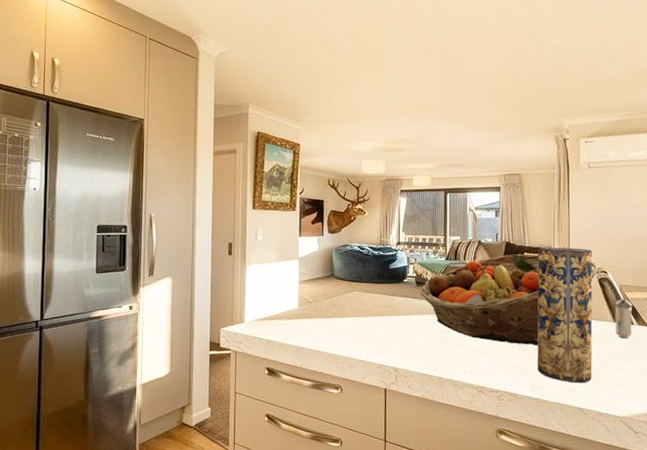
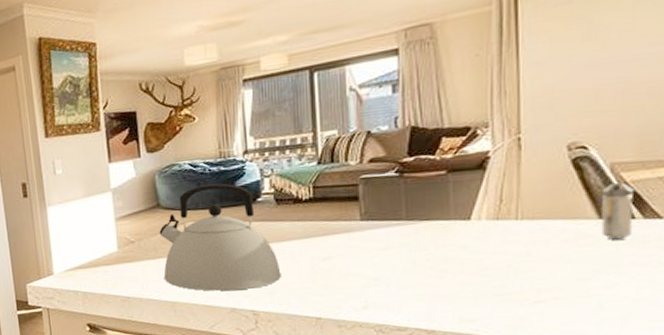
kettle: none [331,264,416,350] -> present [159,183,281,291]
fruit basket: present [420,253,598,346] -> none [282,135,571,266]
vase: present [537,247,593,383] -> none [465,117,561,310]

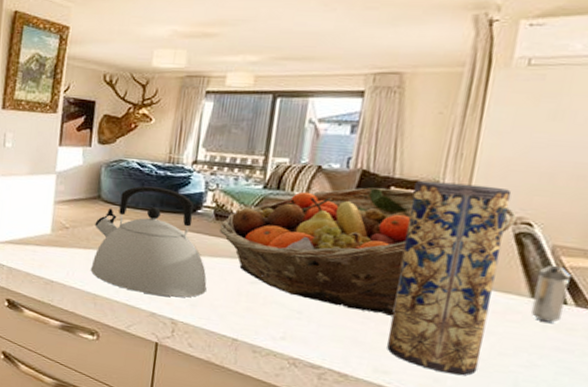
fruit basket: none [282,135,571,266] -> present [218,187,518,316]
vase: none [465,117,561,310] -> present [387,180,512,376]

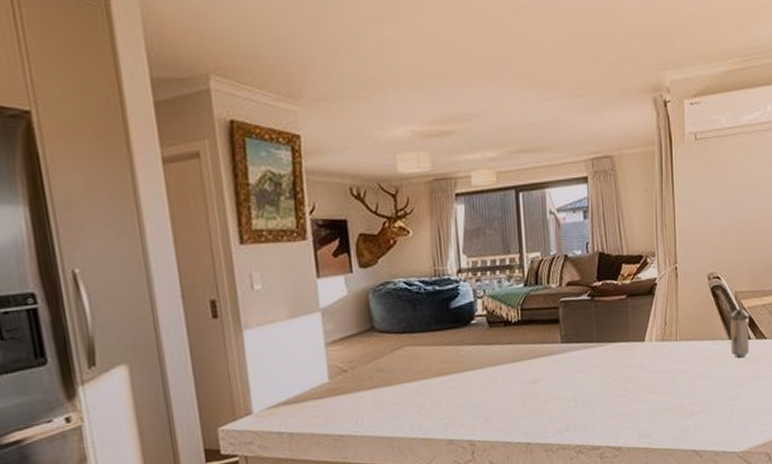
kettle: present [90,186,207,298] -> none [374,304,495,423]
fruit basket: present [218,187,518,316] -> none [494,264,710,386]
vase: present [387,180,512,376] -> none [639,250,707,422]

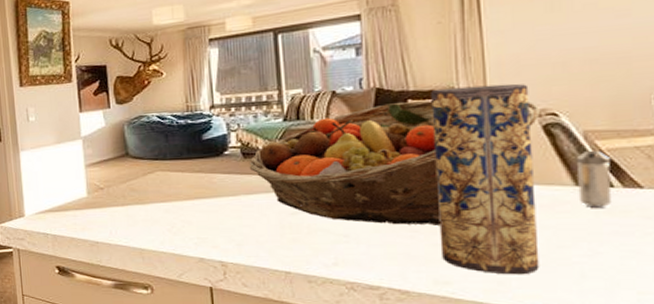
fruit basket: none [494,264,710,386] -> present [248,100,541,225]
vase: none [639,250,707,422] -> present [431,83,540,275]

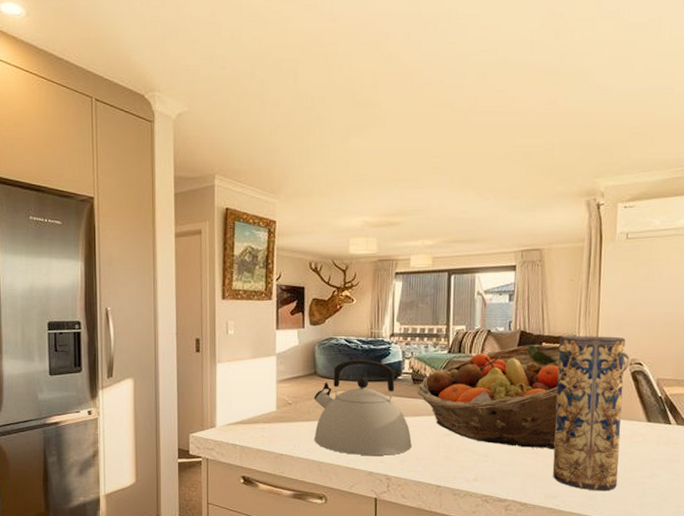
kettle: none [127,136,249,241] -> present [314,359,412,456]
shaker: present [576,150,612,208] -> none [648,394,672,440]

